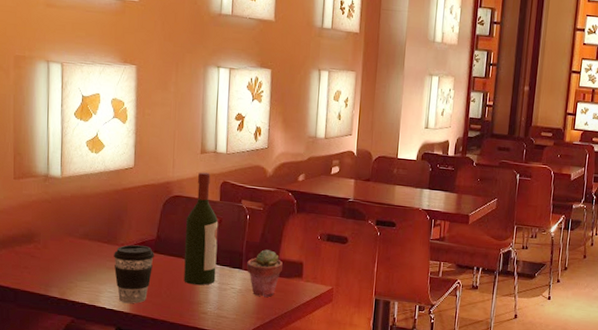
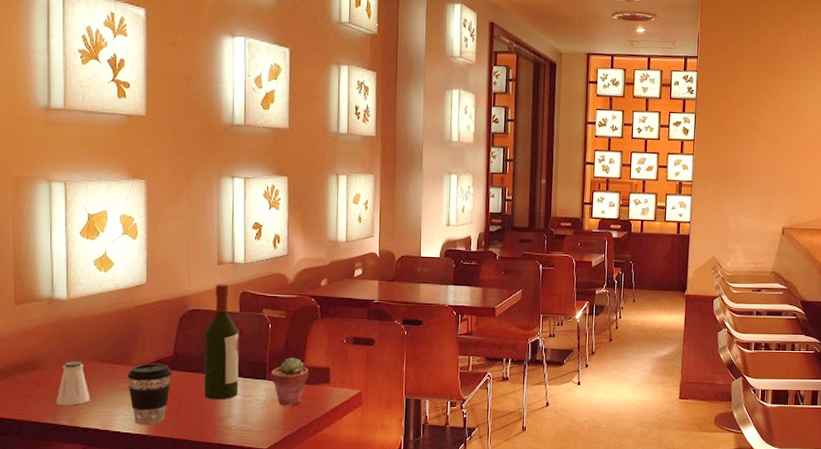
saltshaker: none [48,237,79,279] -> present [56,361,90,406]

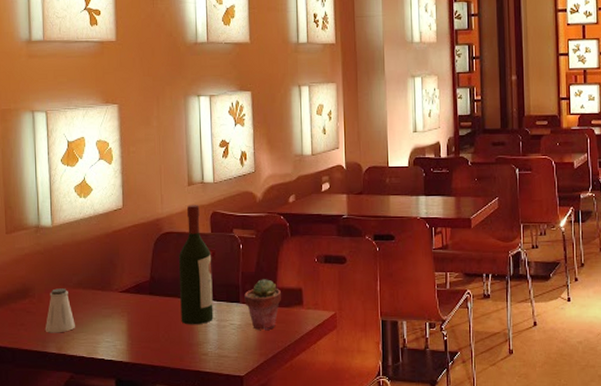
coffee cup: present [128,364,171,425] -> none [109,289,149,352]

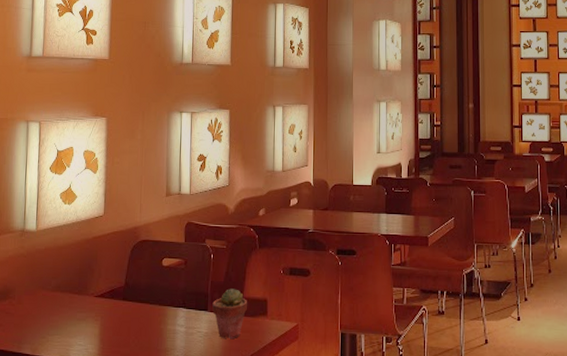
saltshaker: present [45,288,75,333] -> none [21,291,51,335]
wine bottle: present [178,205,214,325] -> none [151,215,184,332]

